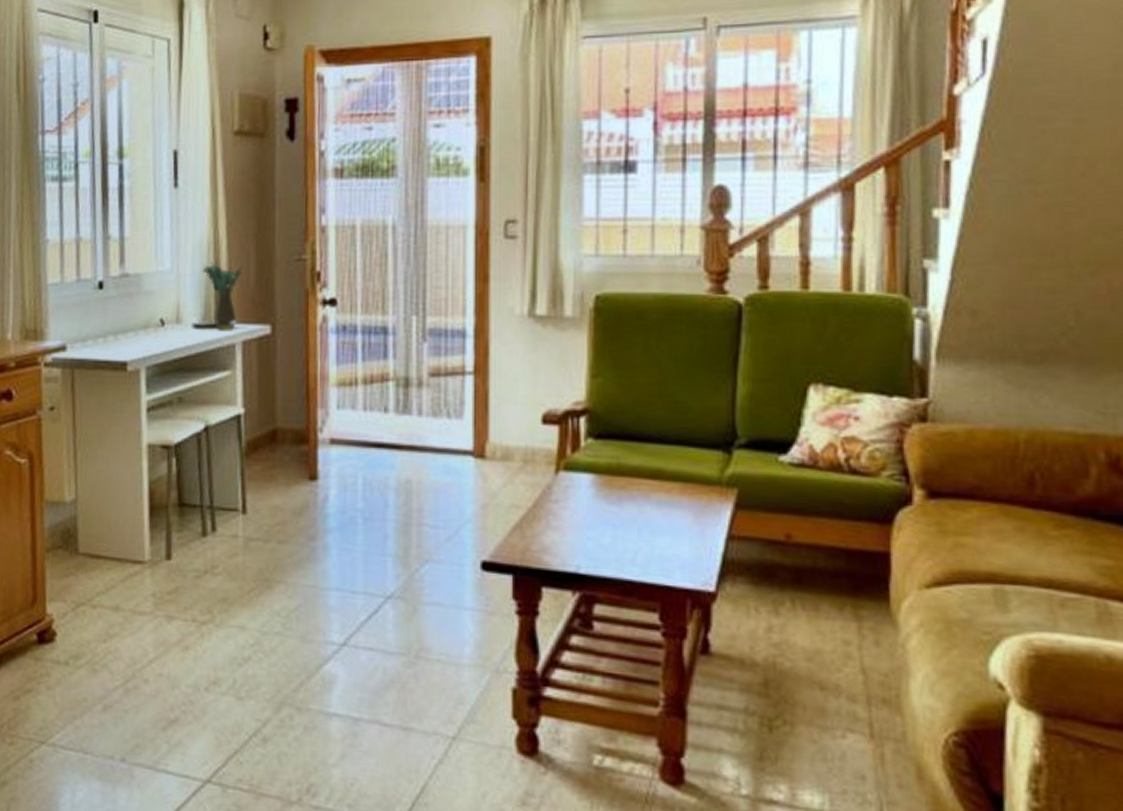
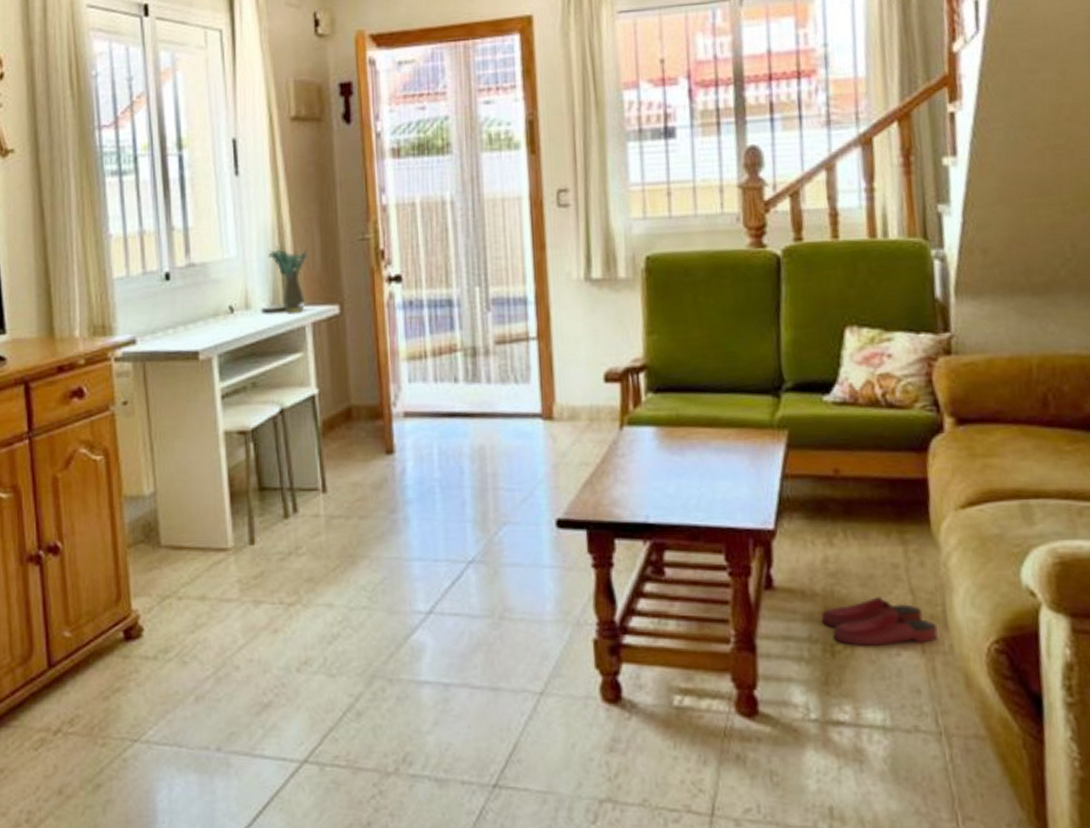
slippers: none [760,672,891,728] -> present [820,595,939,647]

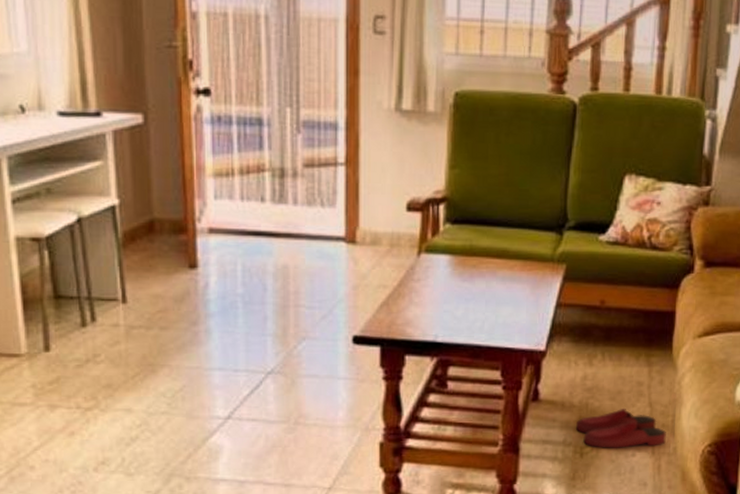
vase: present [269,245,307,316] -> none [65,44,108,121]

